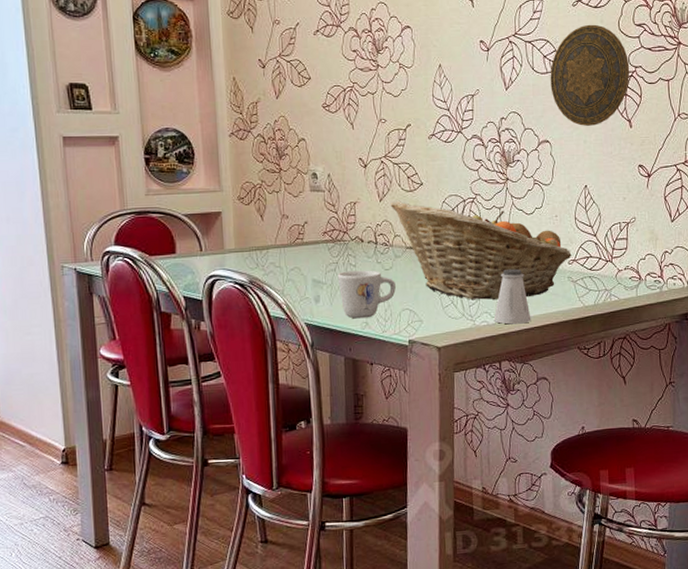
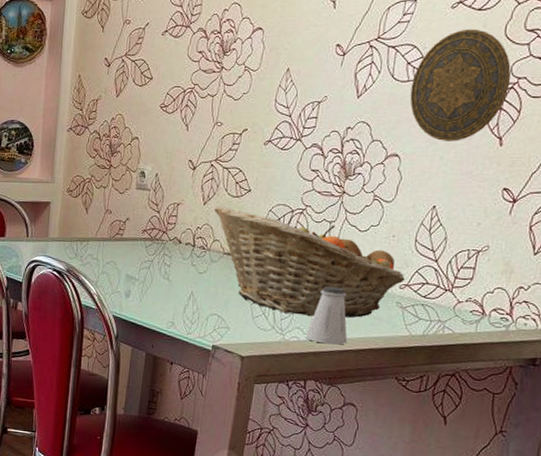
mug: present [337,270,396,319] -> none [150,270,207,318]

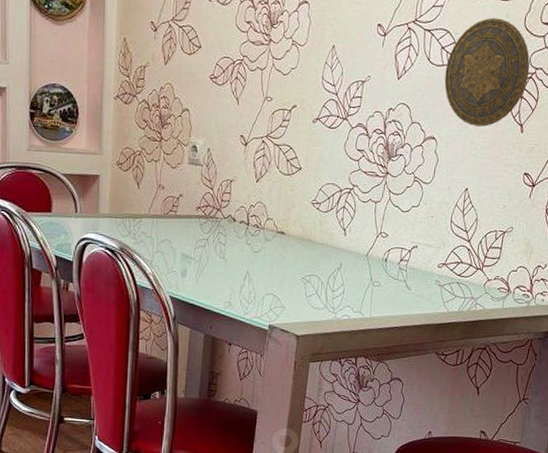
fruit basket: present [213,205,405,318] -> none [266,183,443,296]
saltshaker: present [305,286,348,345] -> none [355,265,393,322]

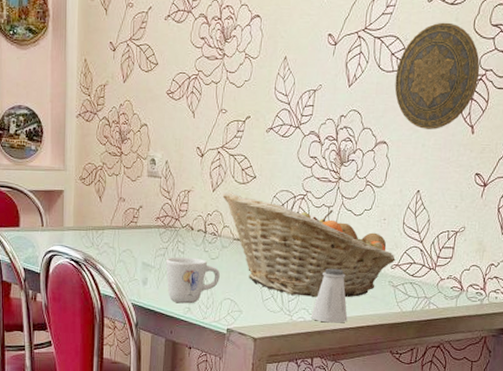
mug: none [206,248,262,298] -> present [166,257,220,304]
fruit basket: none [266,183,443,296] -> present [222,192,396,298]
saltshaker: none [355,265,393,322] -> present [310,268,348,323]

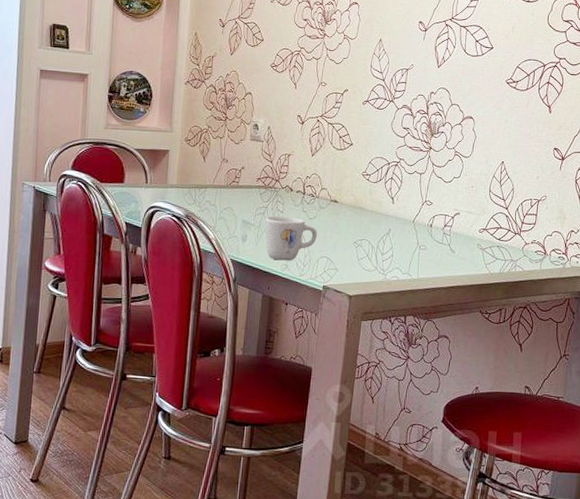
fruit basket: present [222,192,396,298] -> none [321,157,483,259]
saltshaker: present [310,268,348,323] -> none [403,230,439,283]
decorative plate: present [394,22,480,130] -> none [479,16,555,108]

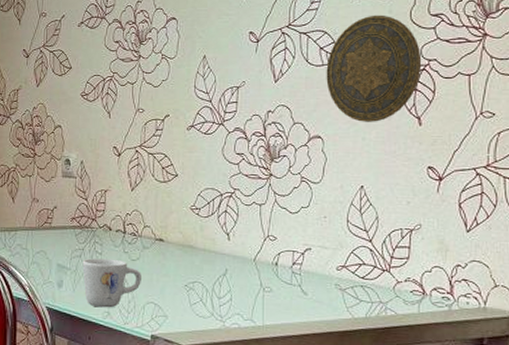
decorative plate: none [479,16,555,108] -> present [326,15,422,122]

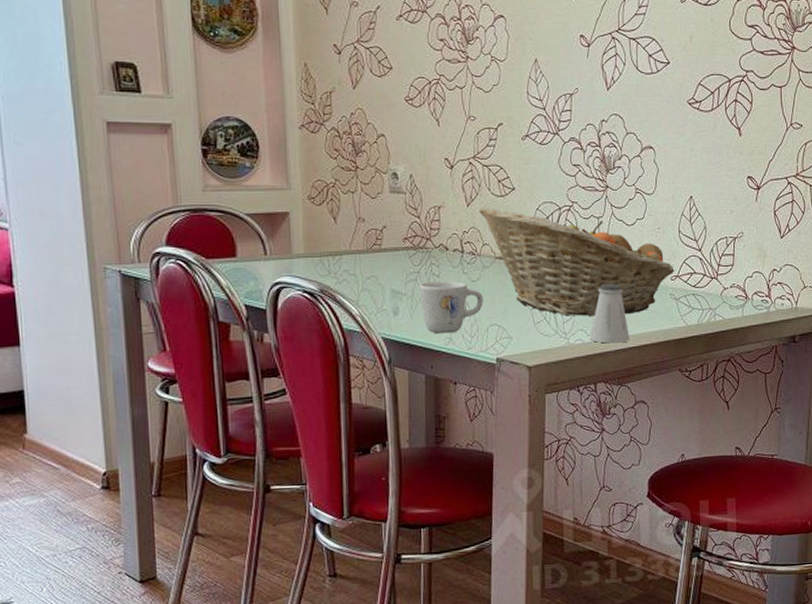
fruit basket: none [142,190,341,302] -> present [478,206,675,316]
saltshaker: none [246,269,289,330] -> present [589,283,630,344]
decorative plate: present [326,15,422,122] -> none [655,23,741,132]

